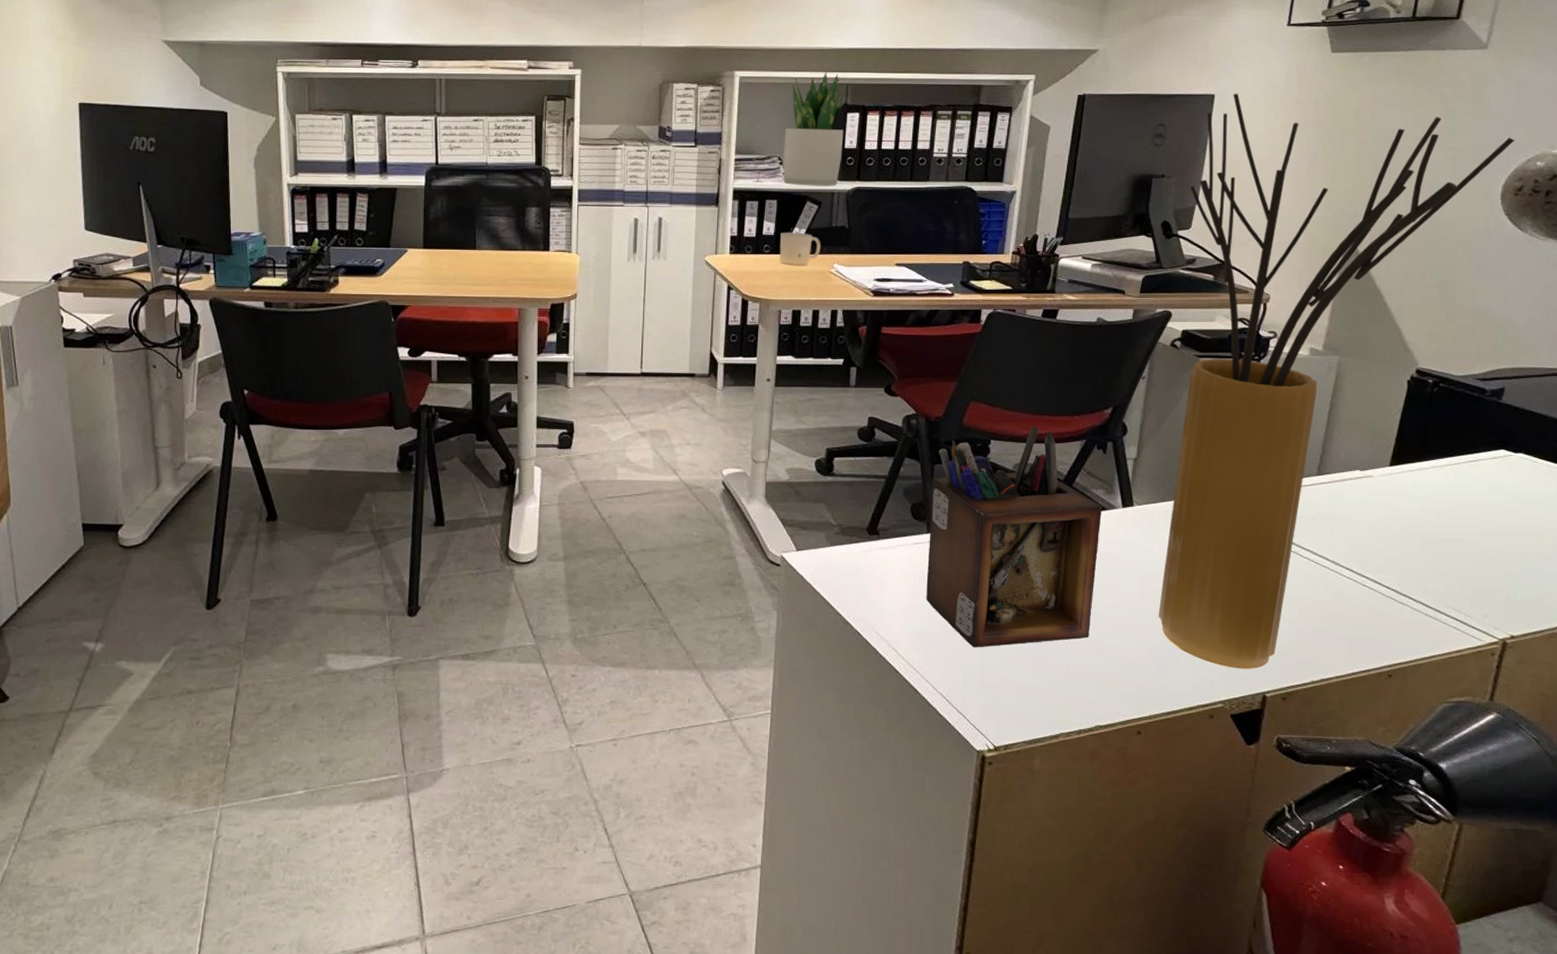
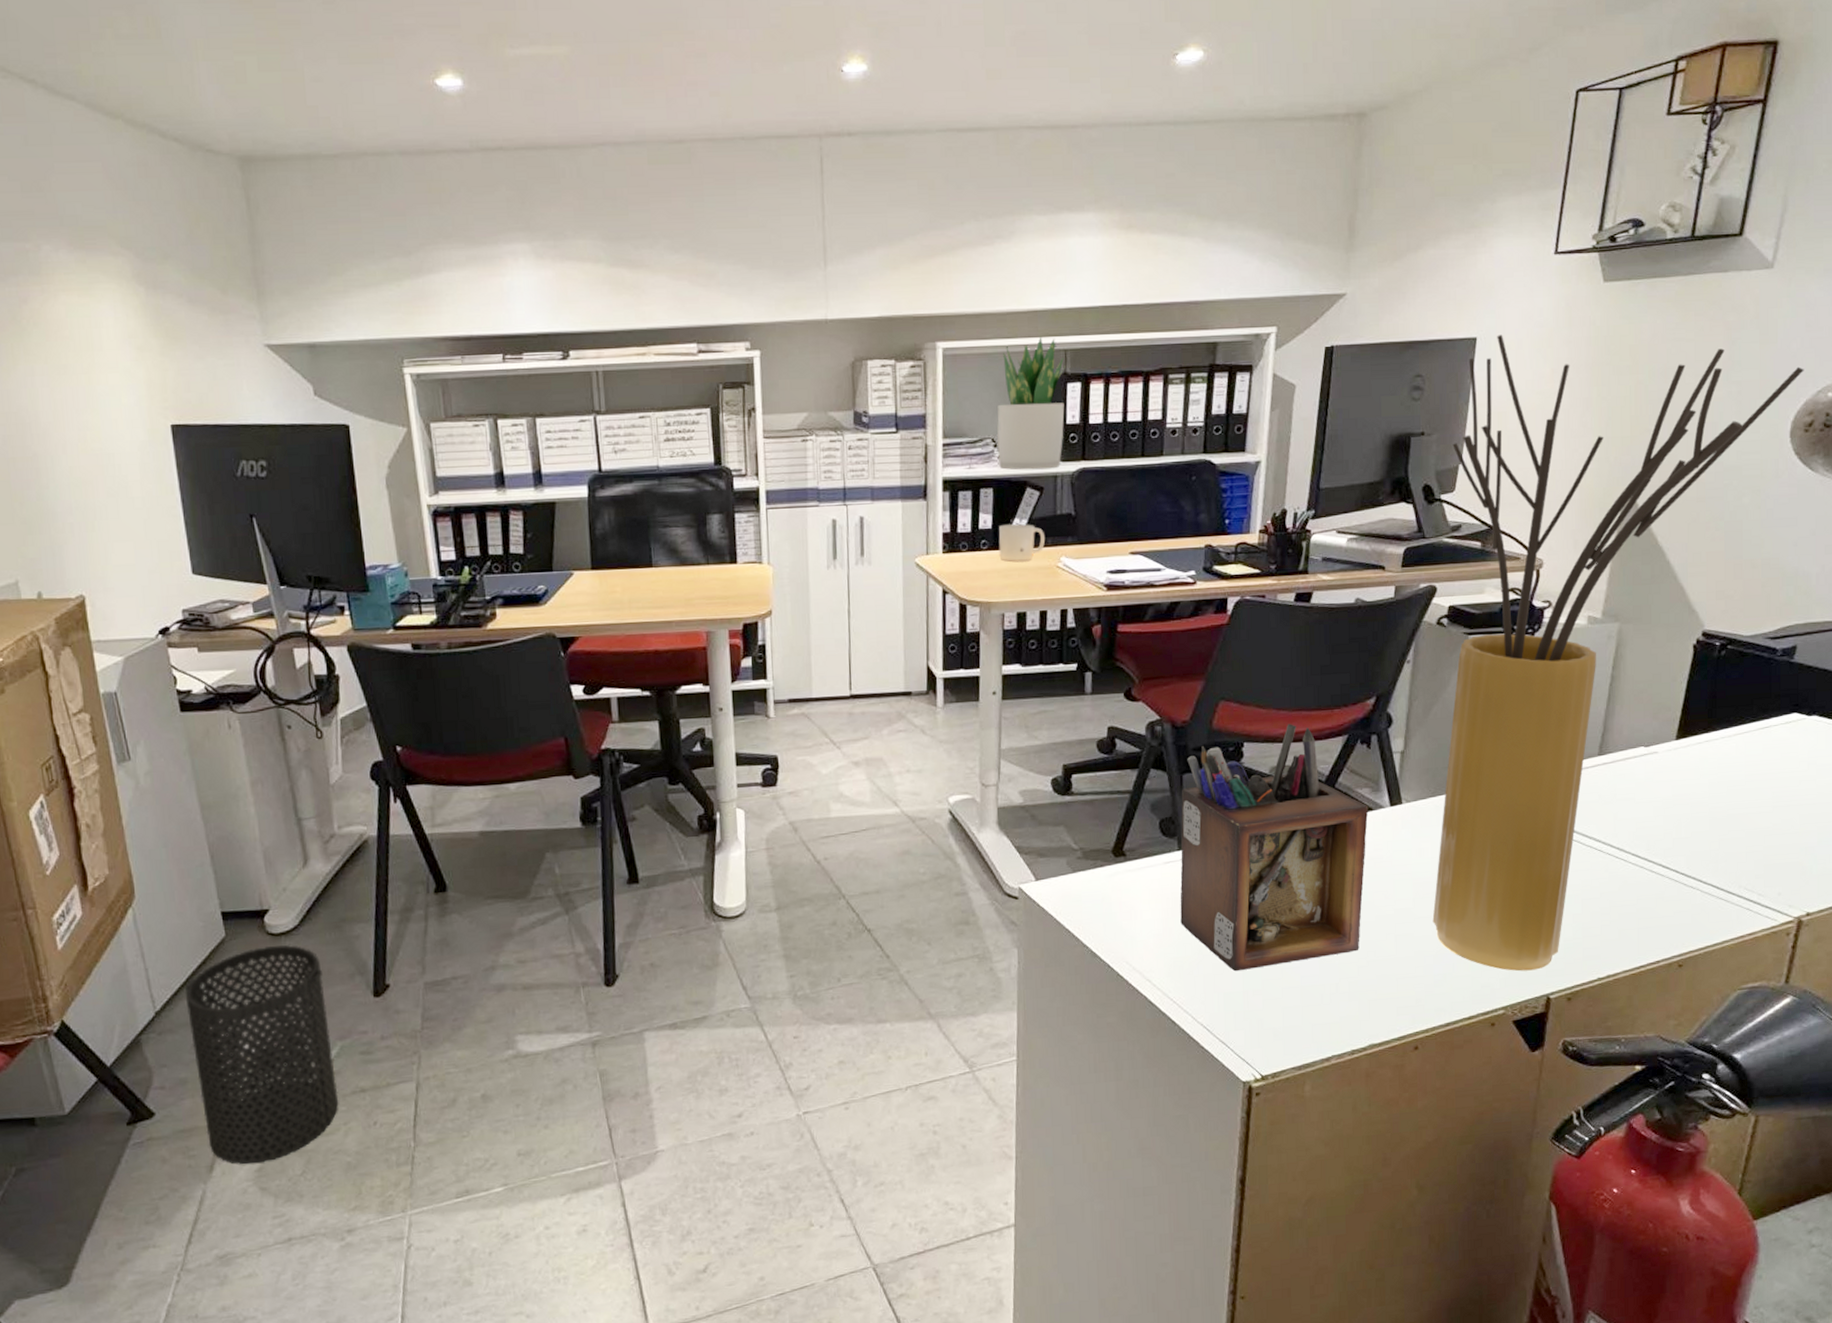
trash can: none [44,557,168,750] -> present [185,945,339,1164]

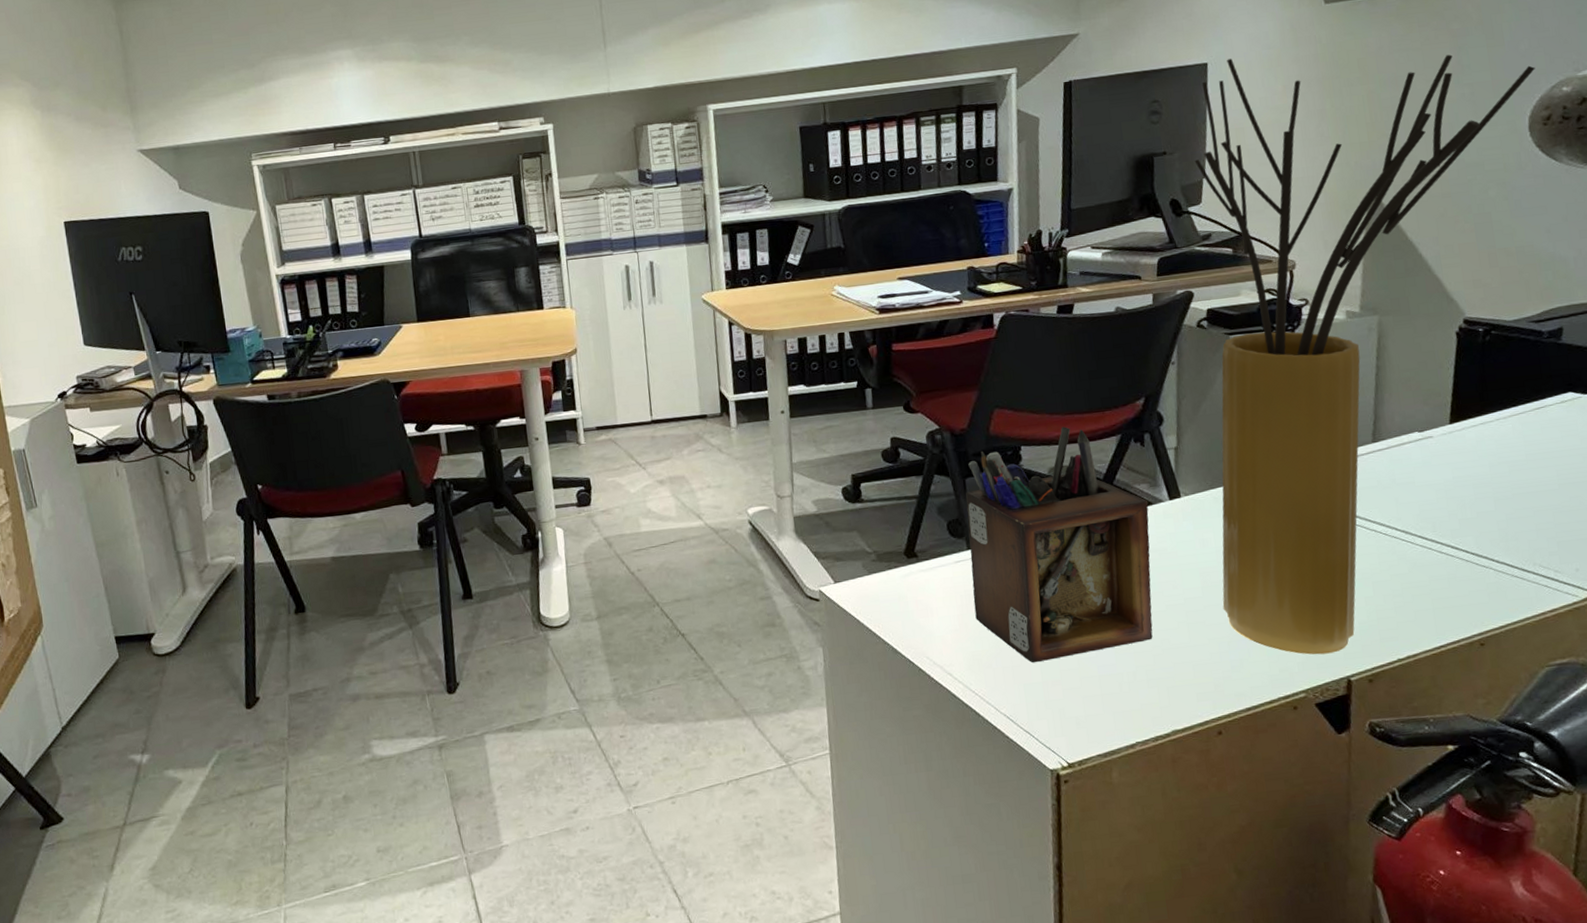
trash can: present [185,945,339,1164] -> none [86,664,220,864]
planter: present [997,336,1065,471] -> none [766,92,828,212]
mug: present [998,523,1046,563] -> none [775,258,819,294]

